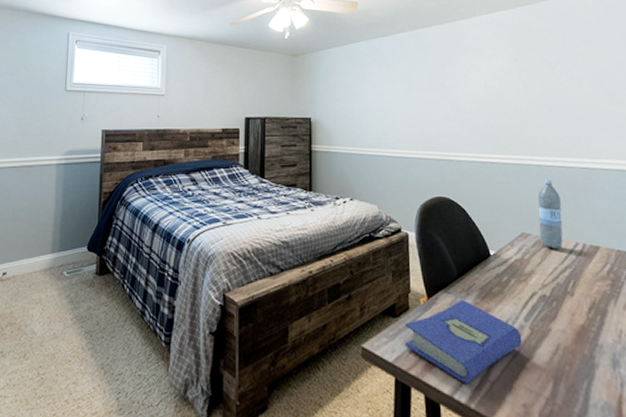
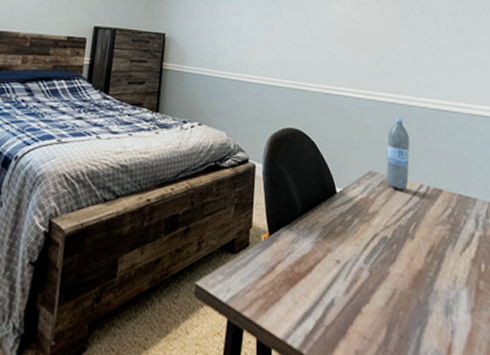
hardcover book: present [404,299,522,383] -> none [241,237,360,327]

